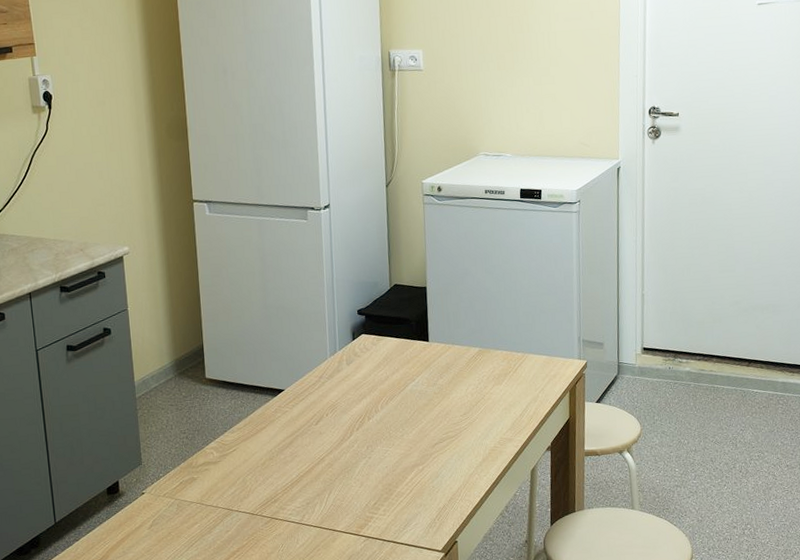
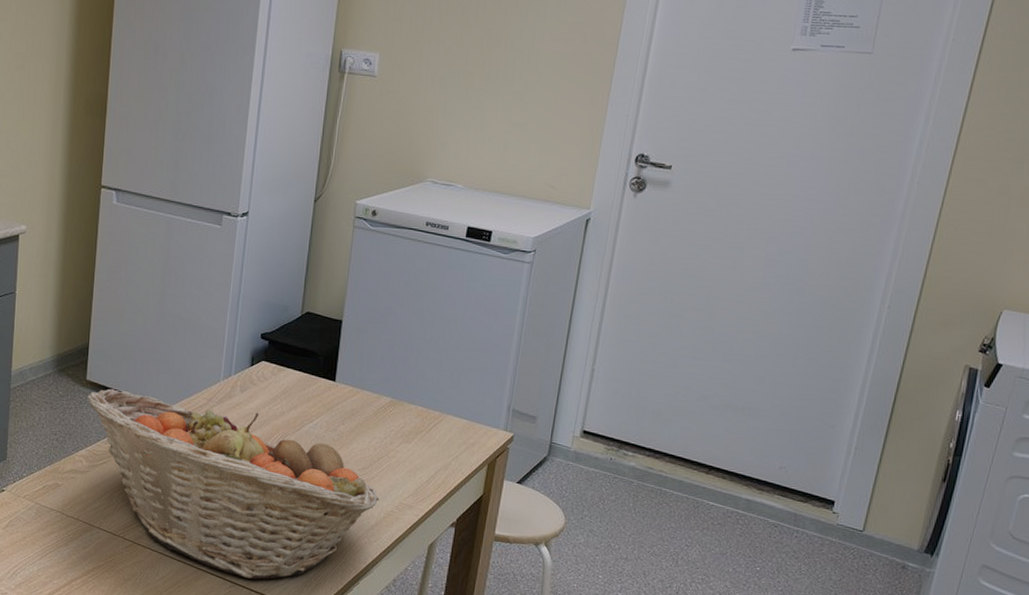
fruit basket: none [208,381,483,531] -> present [87,389,379,579]

